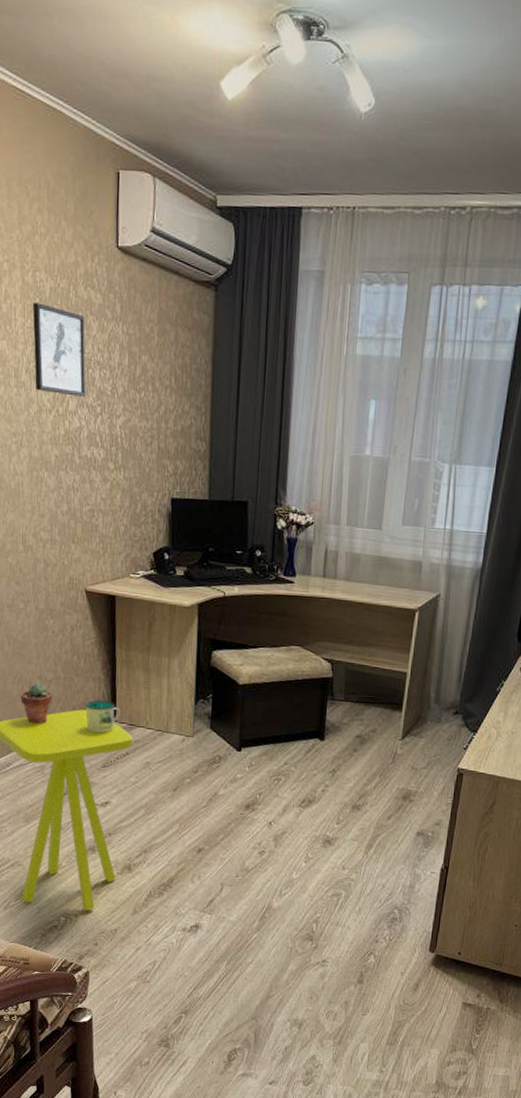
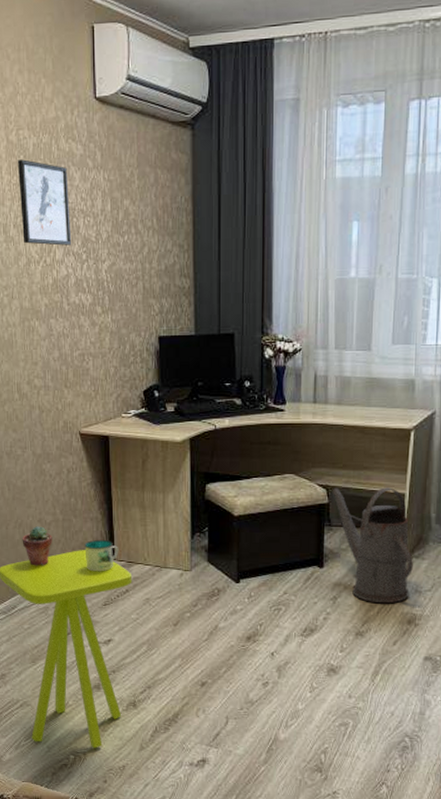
watering can: none [336,662,412,779] -> present [332,487,414,604]

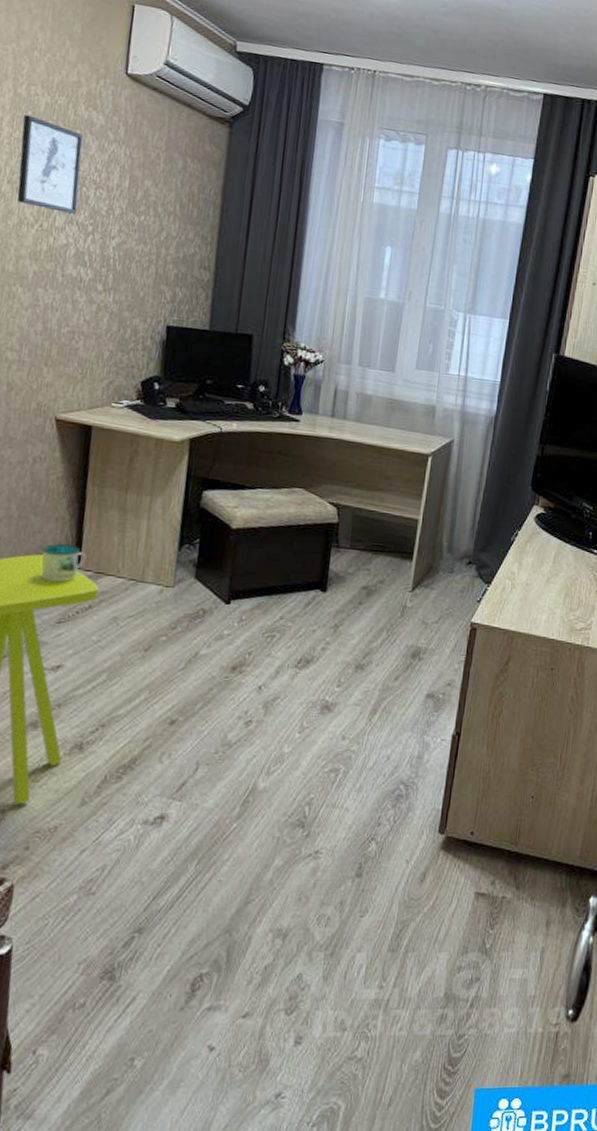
watering can: present [332,487,414,604] -> none [342,506,423,635]

